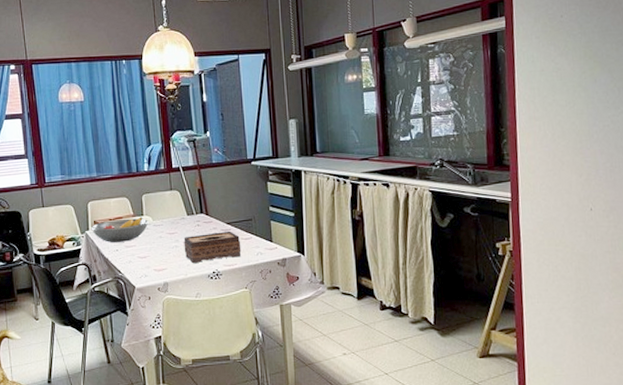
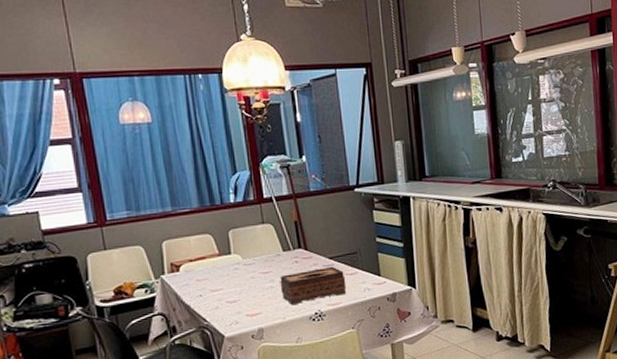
fruit bowl: present [90,217,149,243] -> none [166,255,238,287]

